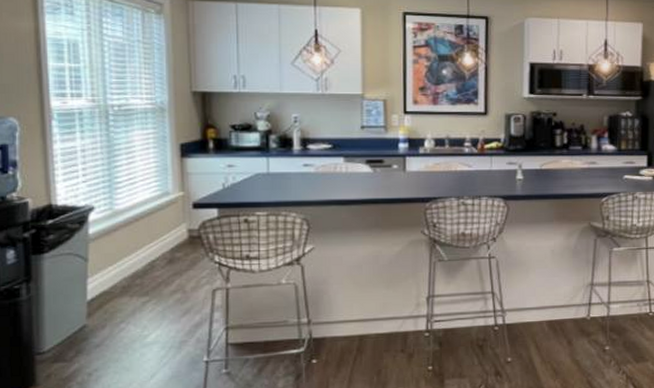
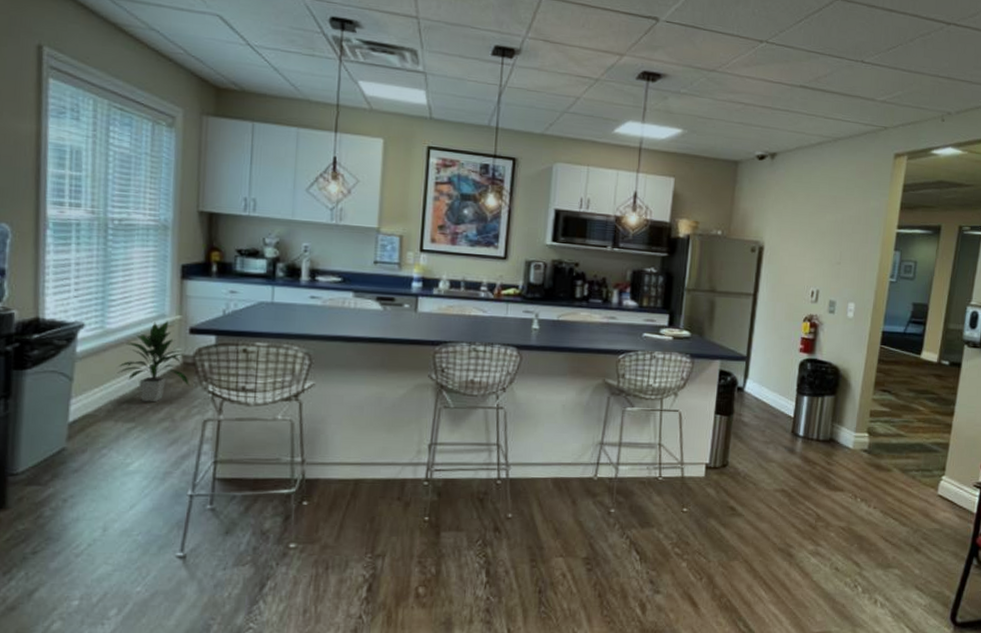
indoor plant: none [128,198,197,277] -> present [117,321,189,403]

